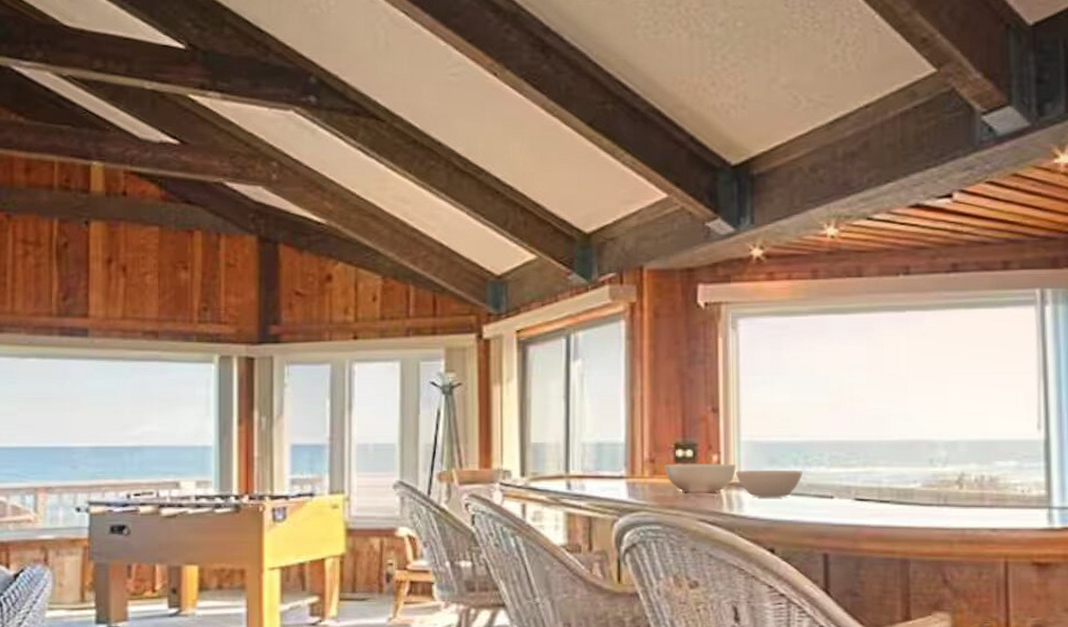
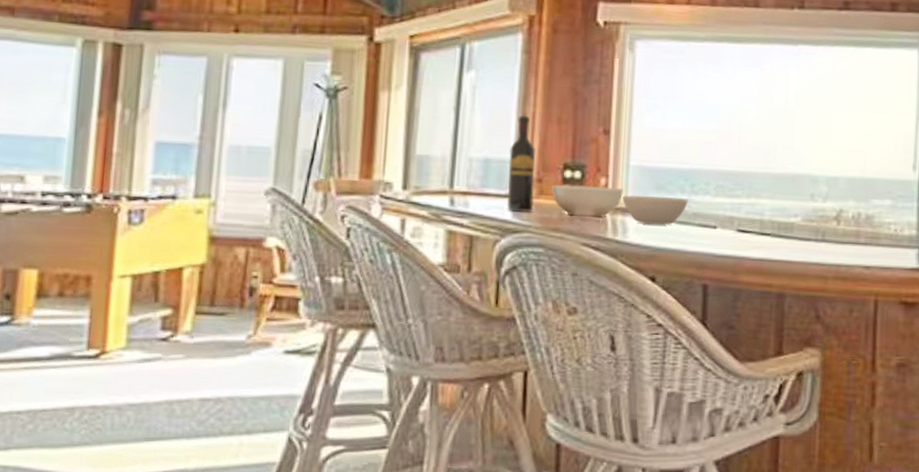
wine bottle: none [621,399,649,492] -> present [506,115,536,212]

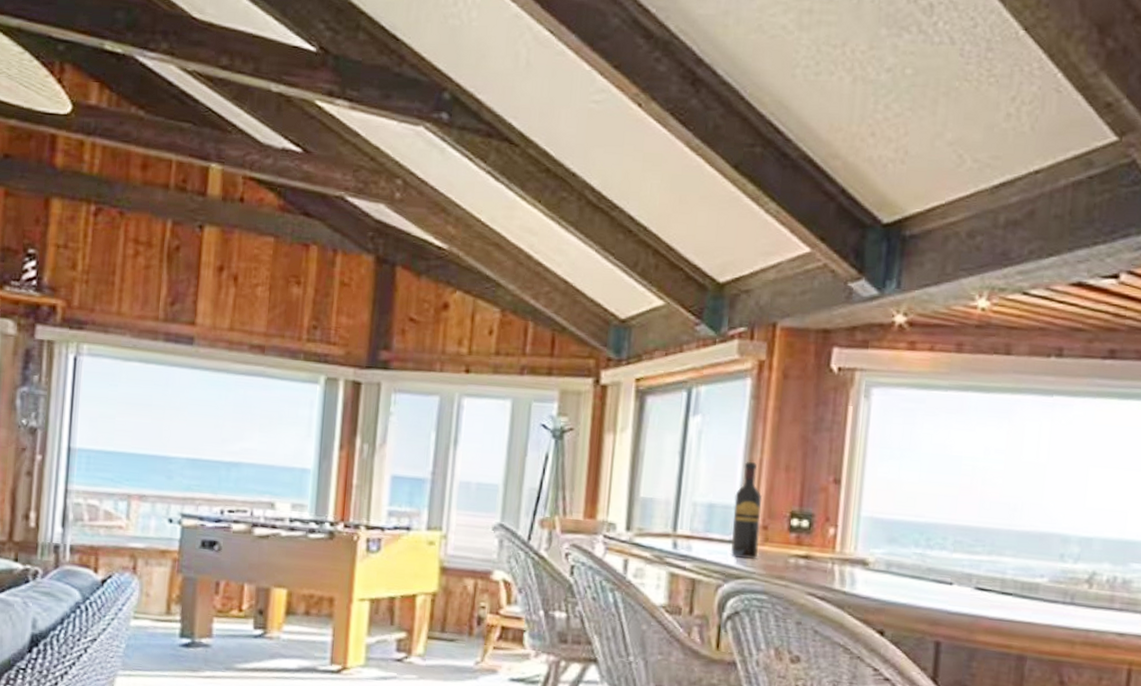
bowl: present [551,184,623,217] -> none [777,533,853,567]
soup bowl: present [623,195,688,225] -> none [852,546,923,579]

